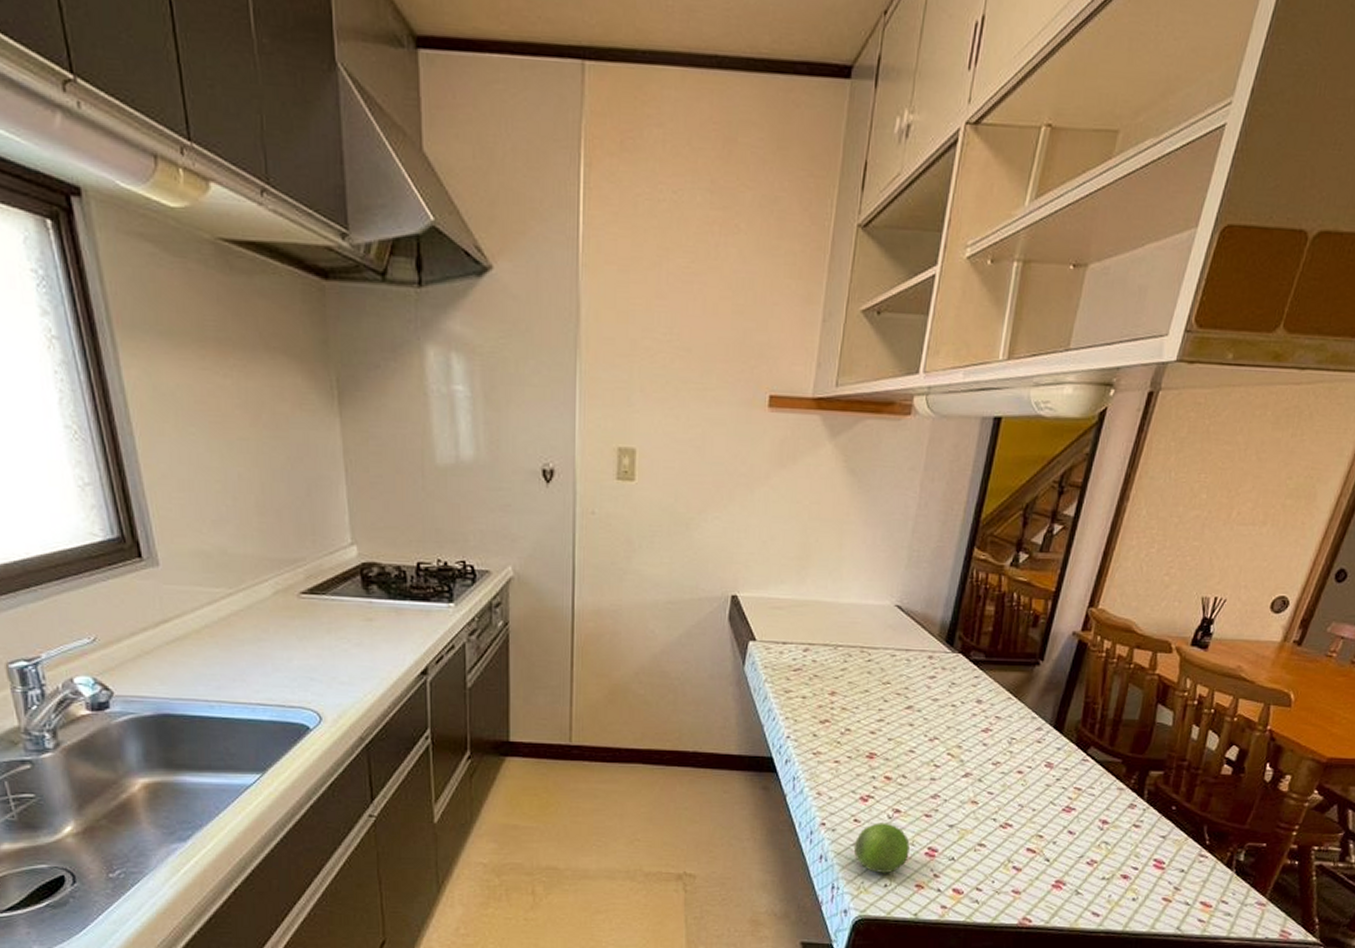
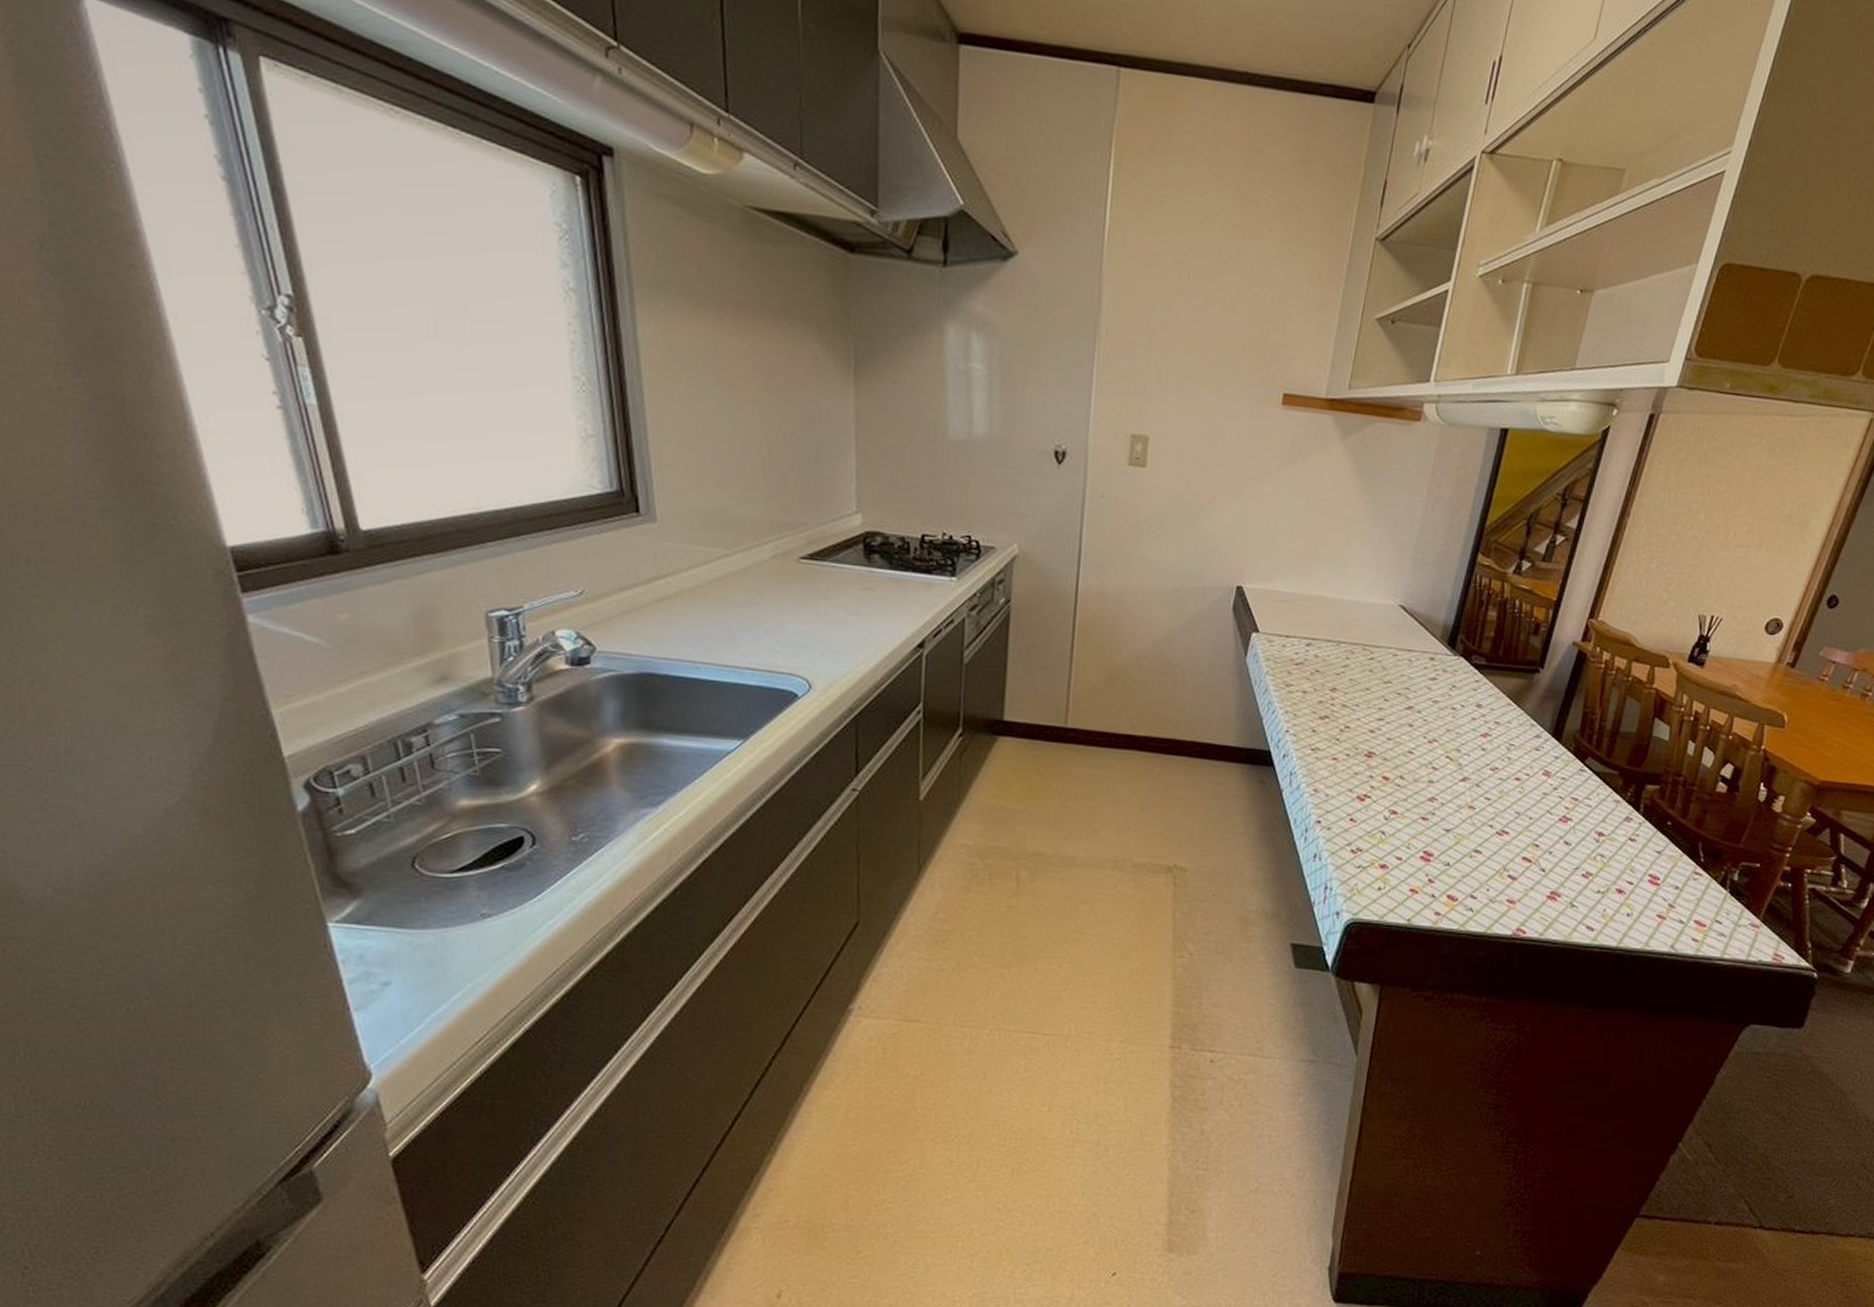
fruit: present [853,823,910,874] -> none [1348,823,1405,877]

